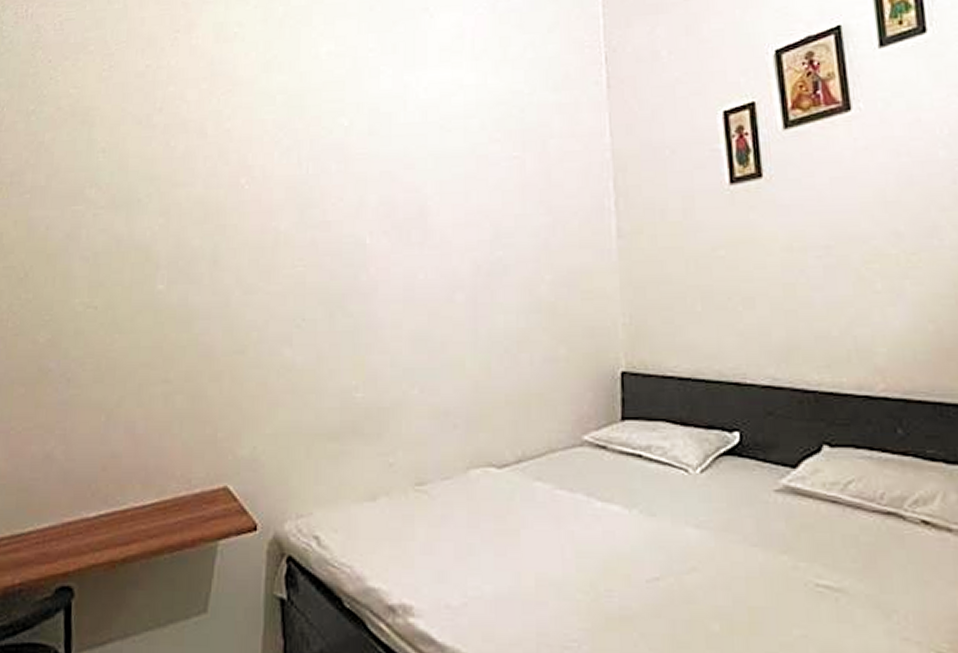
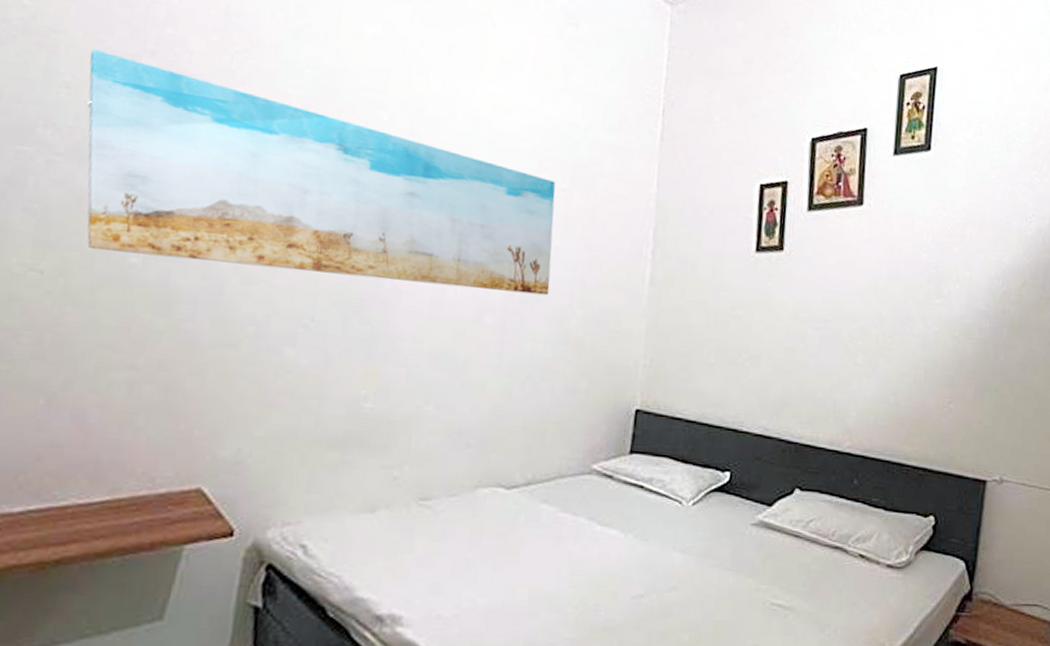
wall art: none [117,116,515,283] -> present [87,48,556,296]

